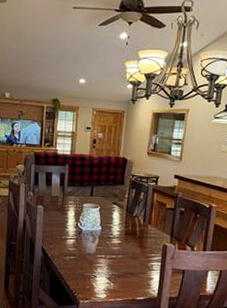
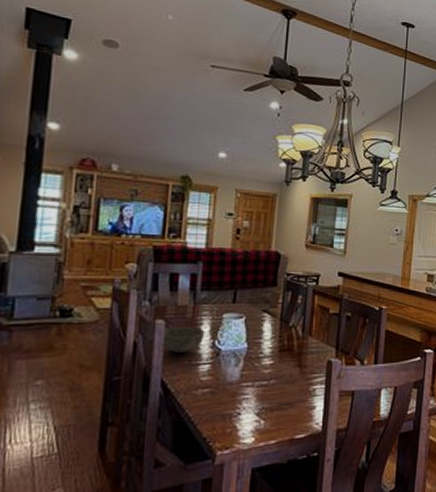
bowl: none [41,211,71,230] -> present [161,327,205,353]

